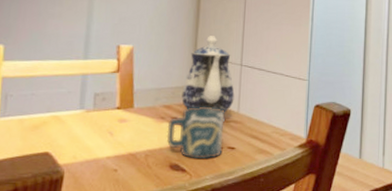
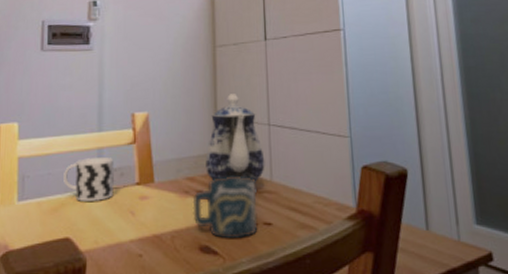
cup: none [46,82,97,121] -> present [63,158,114,201]

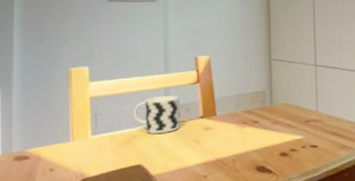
cup: present [192,177,258,239] -> none [250,109,306,159]
teapot: present [205,94,265,192] -> none [261,39,312,121]

